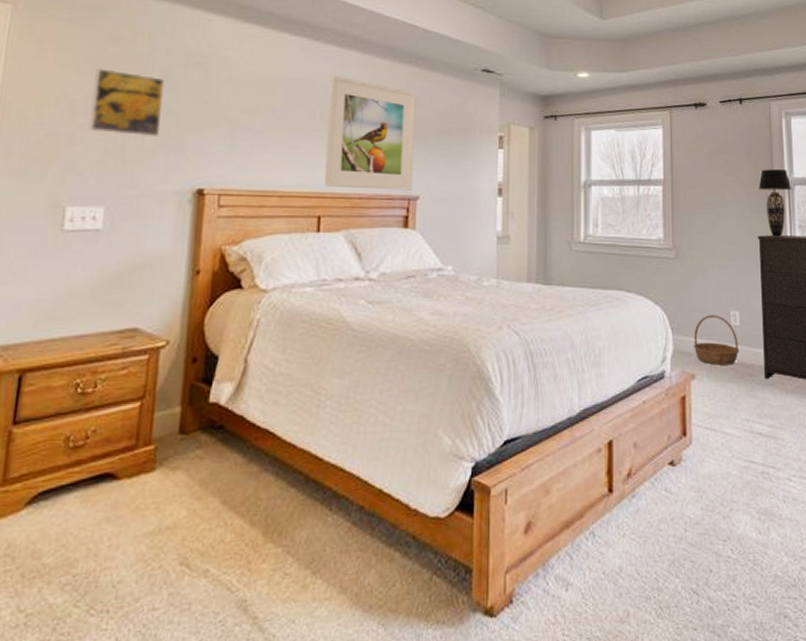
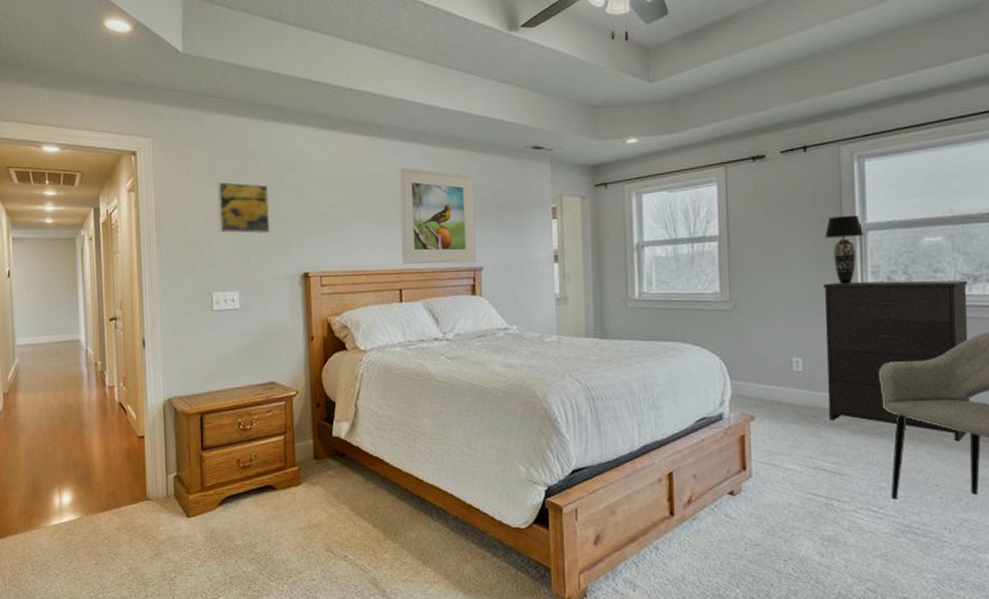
basket: present [693,315,739,365] -> none [752,362,802,408]

